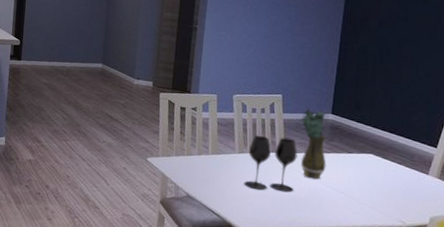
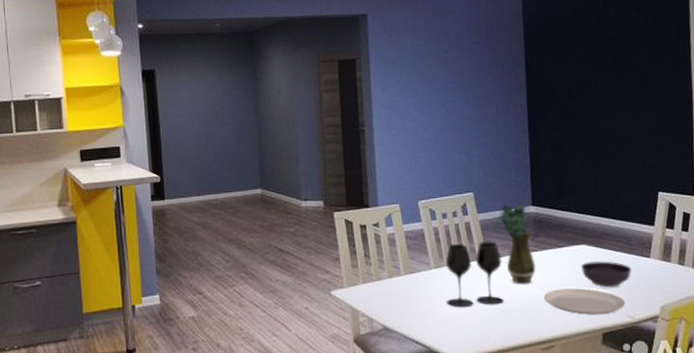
plate: none [328,188,400,216] -> present [543,288,626,315]
bowl: none [365,169,410,195] -> present [581,261,631,288]

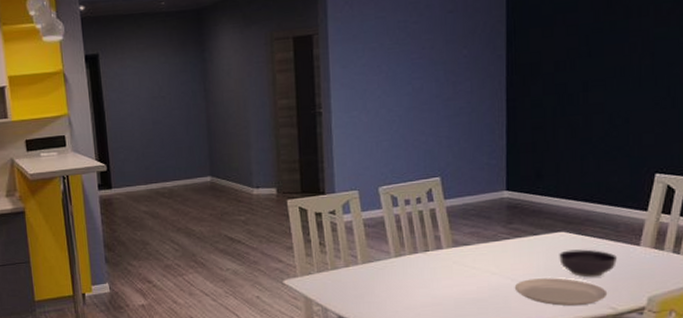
wine glass: present [445,241,503,308] -> none [407,229,470,298]
vase: present [499,202,536,284] -> none [468,187,507,274]

